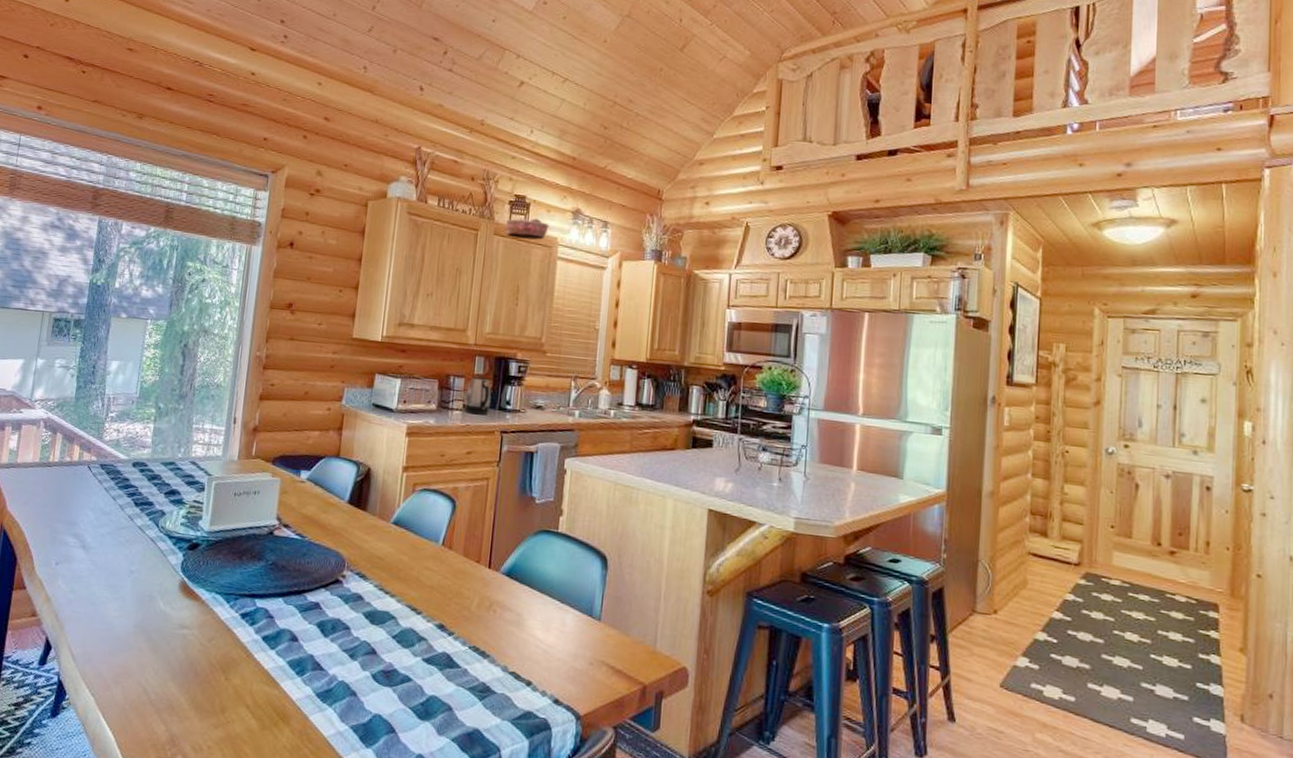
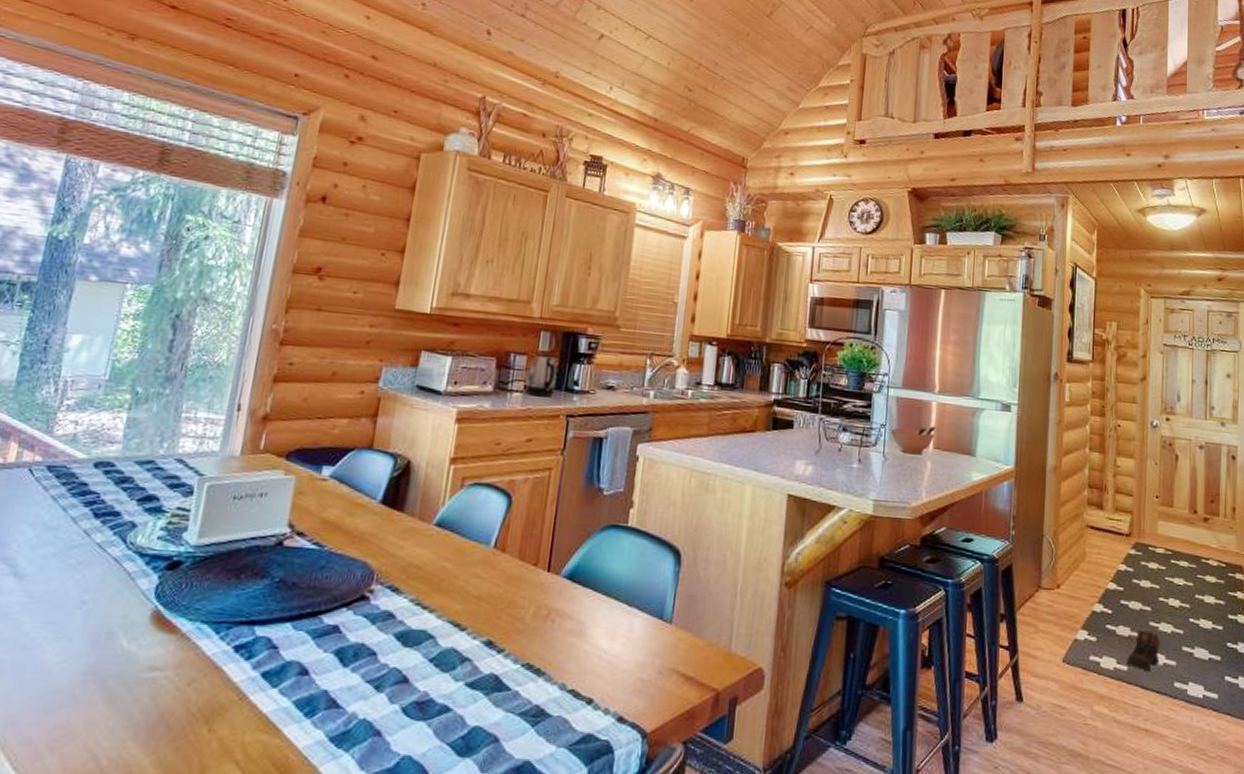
decorative basket: present [505,218,549,240] -> none [578,180,627,205]
bowl: none [811,448,860,476] -> present [890,426,936,455]
boot: none [1074,660,1114,705] -> present [1127,628,1160,672]

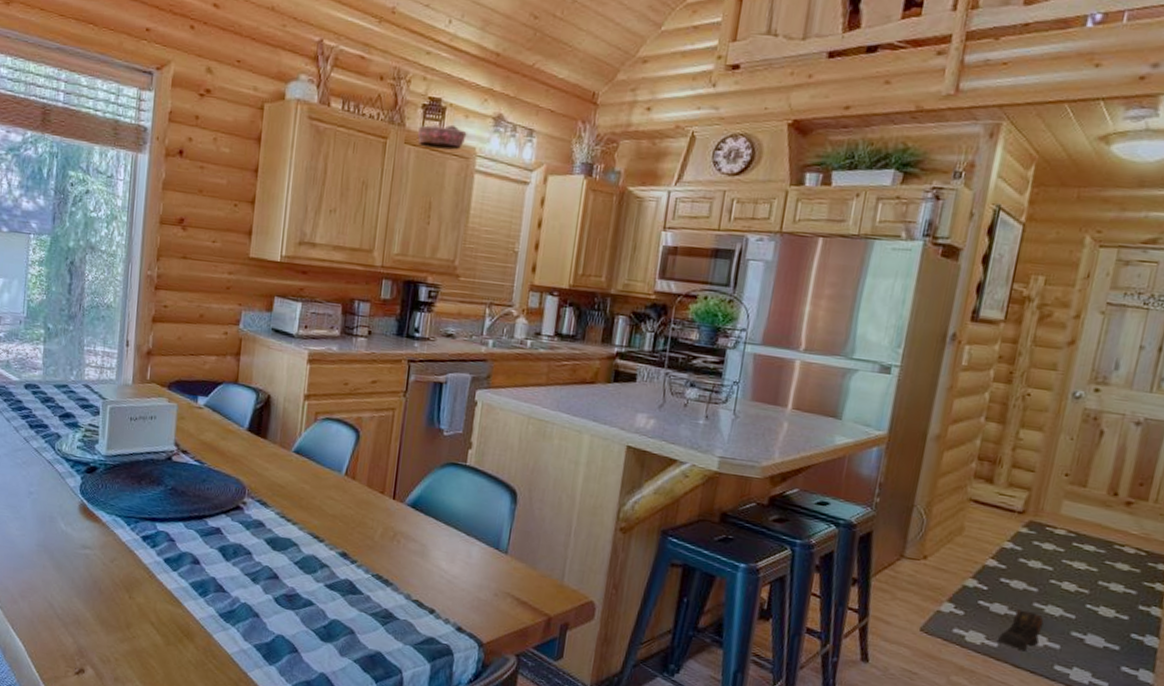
kettle: present [525,353,557,397] -> none [369,300,399,343]
decorative basket: none [578,180,627,205] -> present [417,124,467,150]
bowl: present [890,426,936,455] -> none [743,385,798,415]

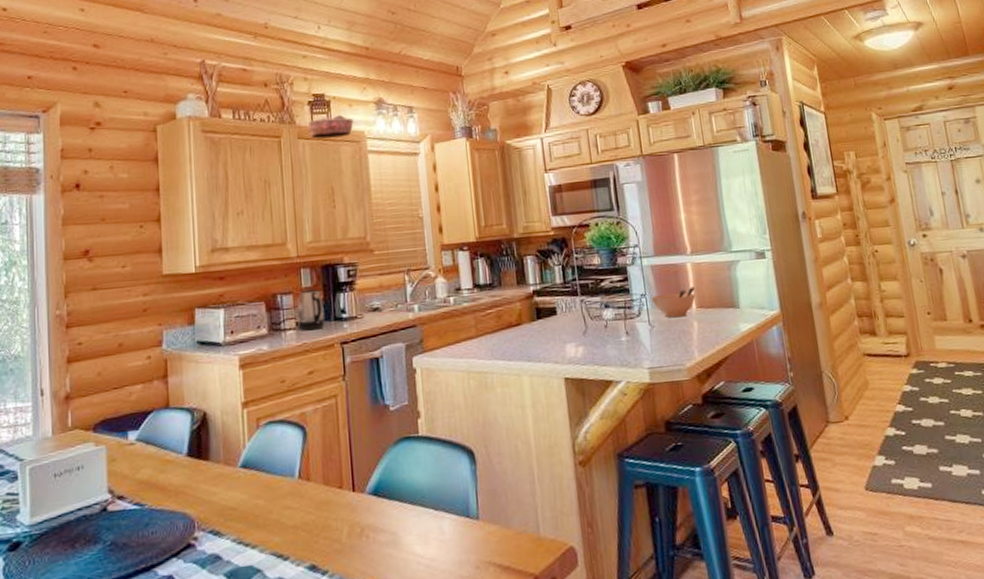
kettle: none [369,300,399,343] -> present [296,288,325,331]
bowl: none [743,385,798,415] -> present [651,286,695,318]
boot: present [998,608,1044,652] -> none [929,444,963,485]

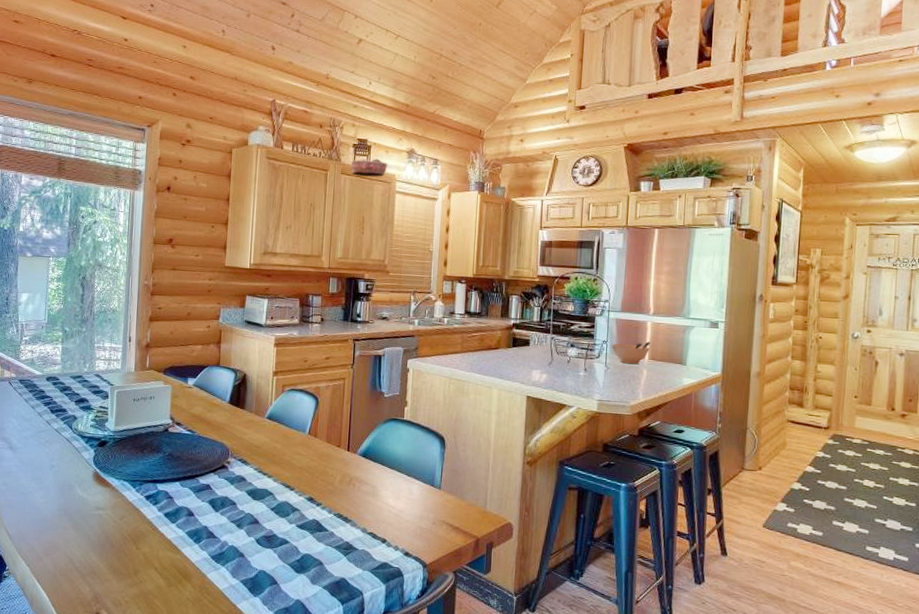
kettle: present [296,288,325,331] -> none [322,294,344,327]

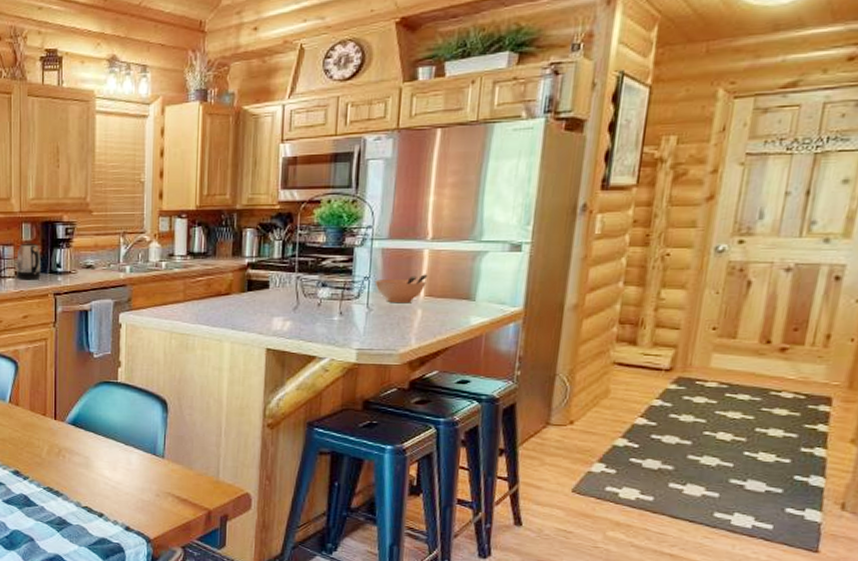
kettle: none [322,294,344,327] -> present [16,243,41,280]
decorative basket: present [350,158,388,177] -> none [38,72,84,97]

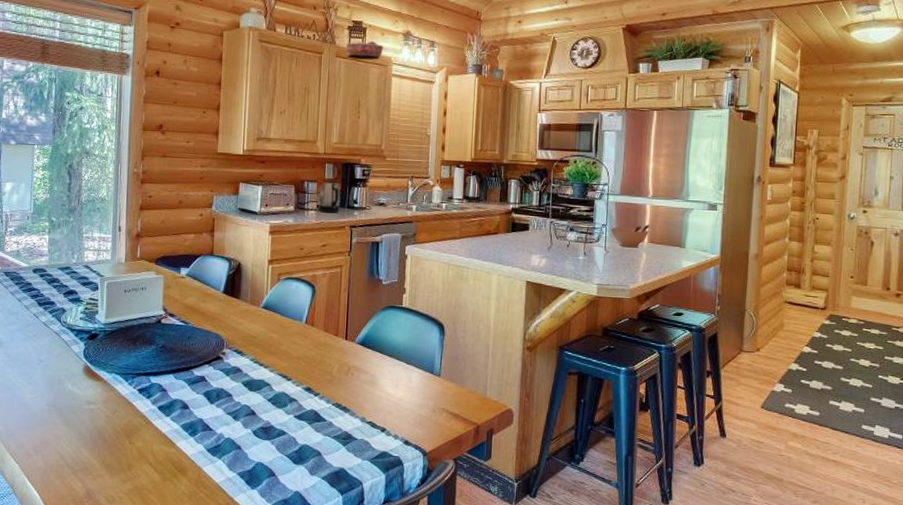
decorative basket: none [38,72,84,97] -> present [345,40,384,60]

